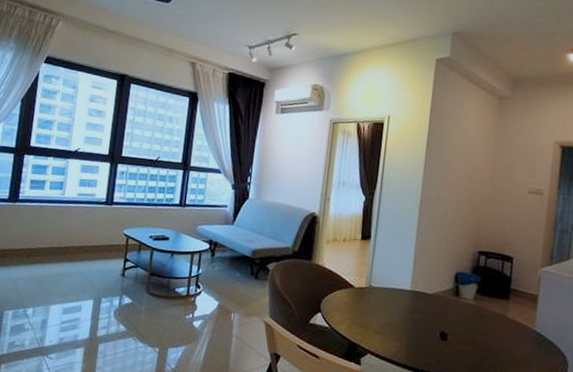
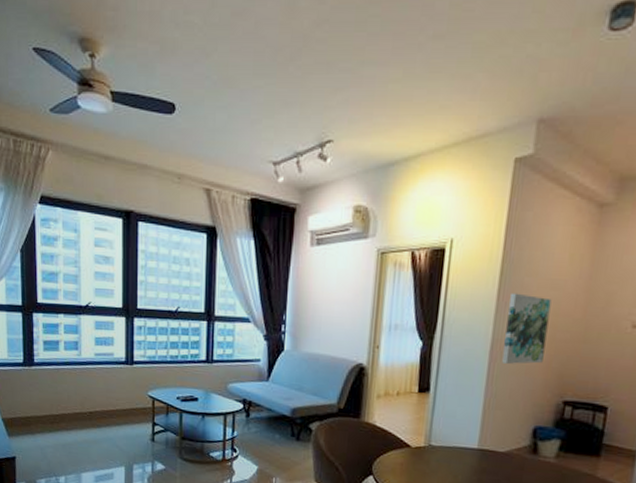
wall art: none [429,160,467,219] -> present [502,292,552,364]

